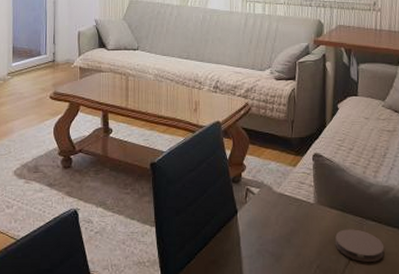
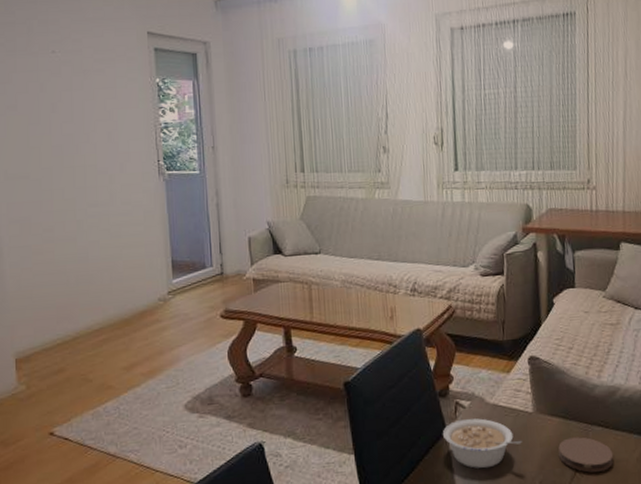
legume: none [233,205,303,250] -> present [442,418,522,469]

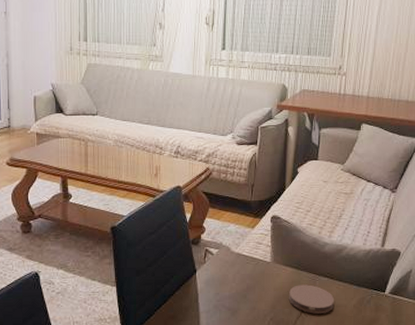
legume: present [442,418,522,469] -> none [192,264,259,305]

